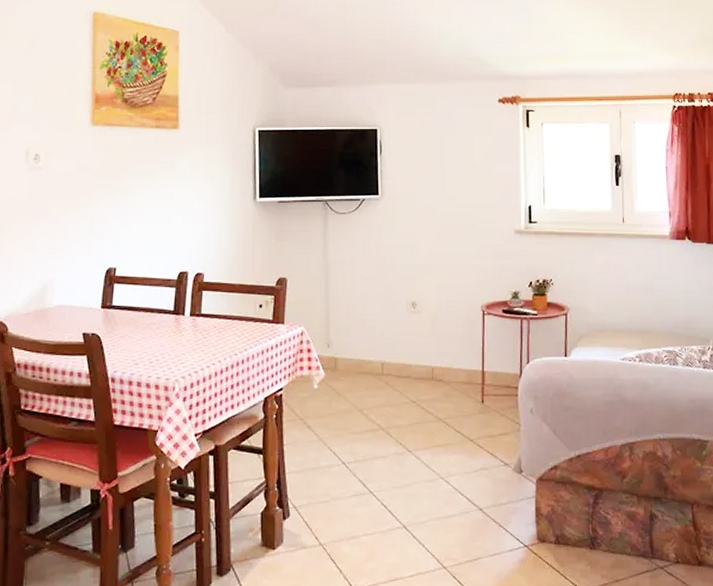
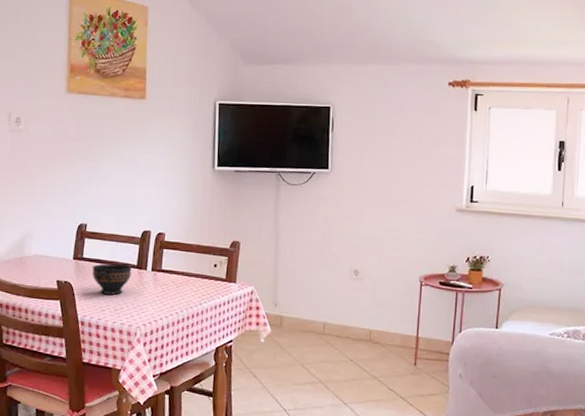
bowl: none [123,311,168,345] -> present [92,263,132,295]

